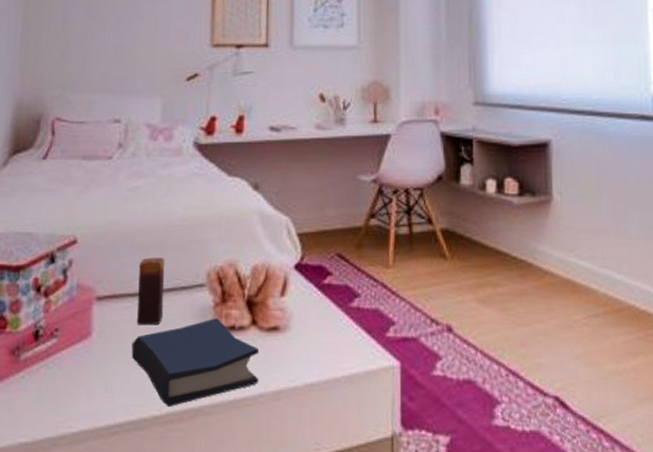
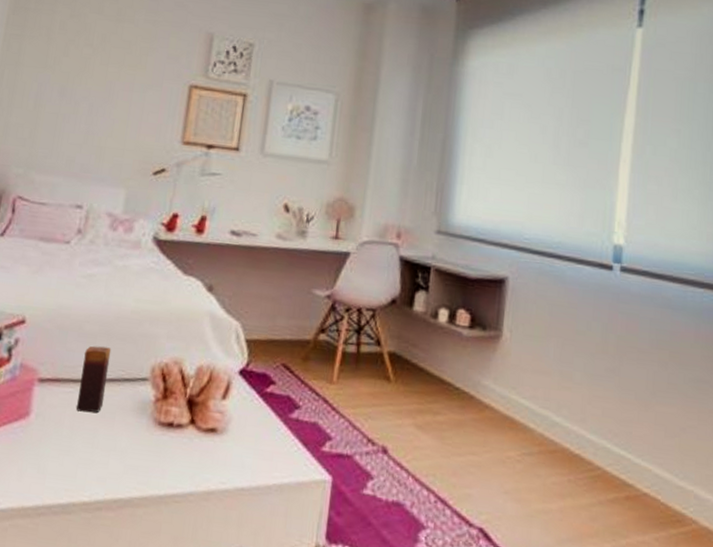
hardback book: present [131,318,260,408] -> none [67,413,195,495]

